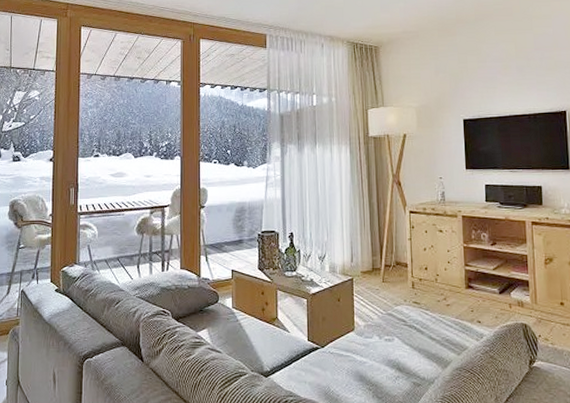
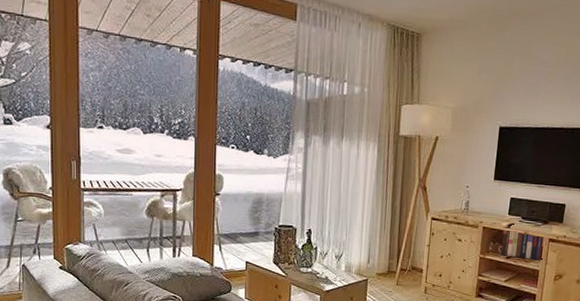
books: none [483,208,531,245] -> present [500,222,545,261]

